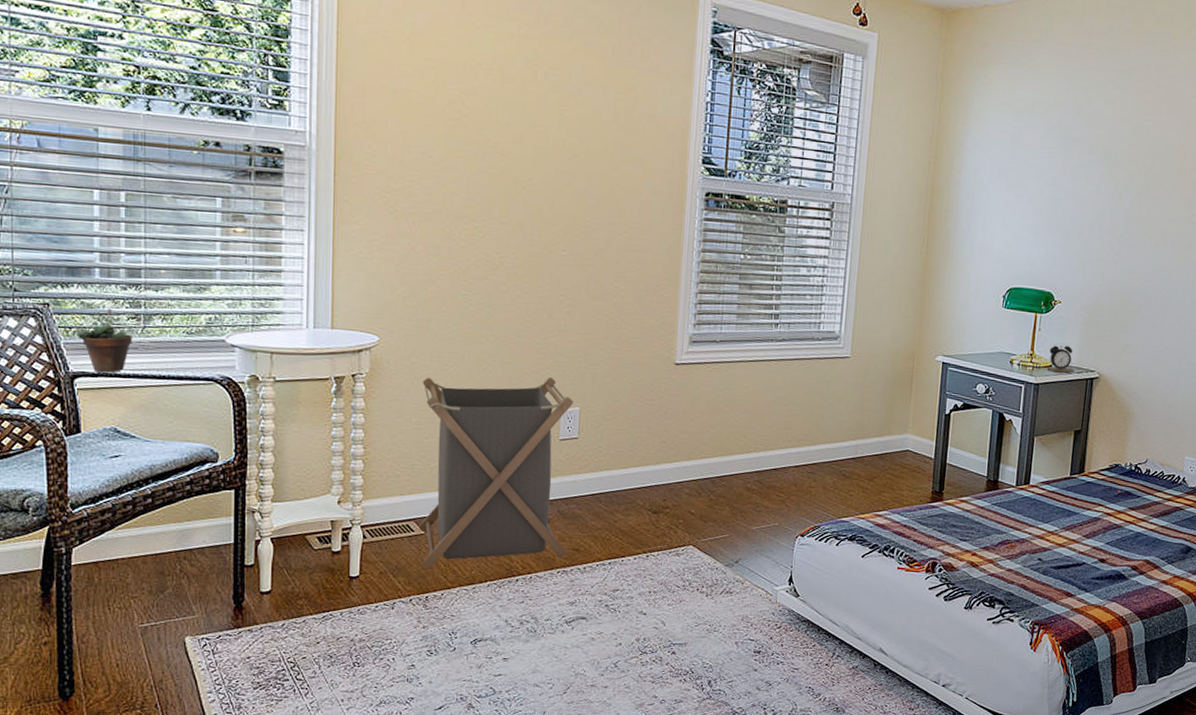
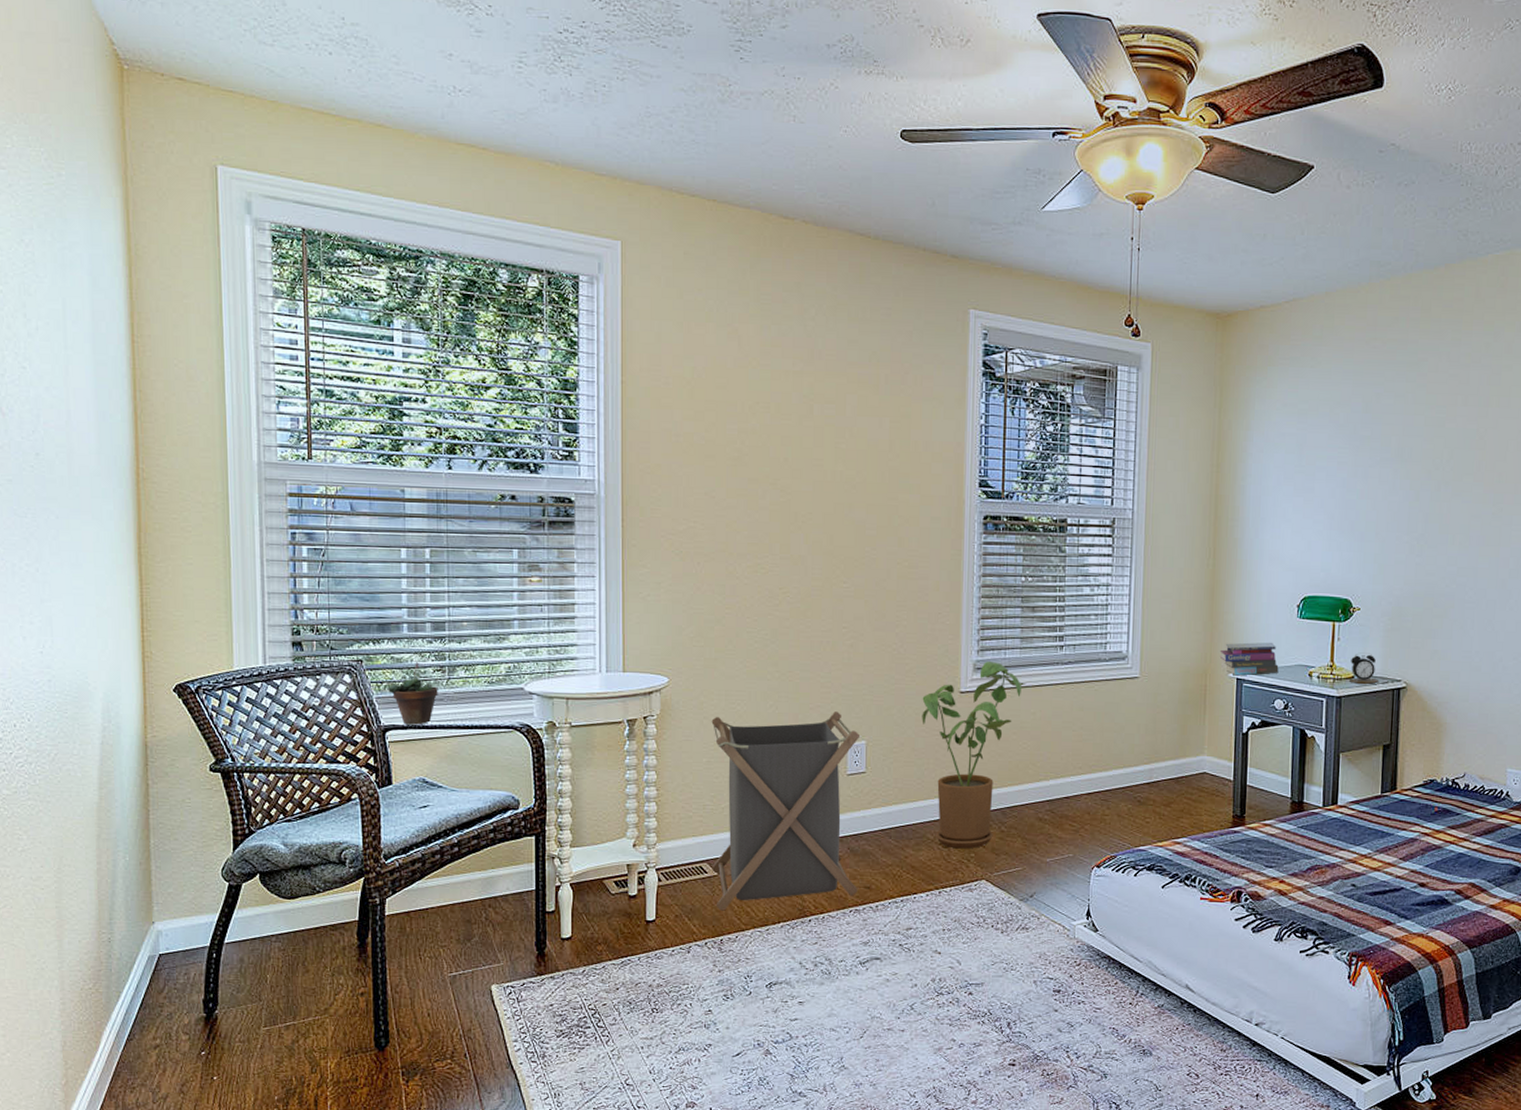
house plant: none [636,335,741,515] -> present [922,661,1027,849]
books: none [928,328,983,360] -> present [1219,642,1279,676]

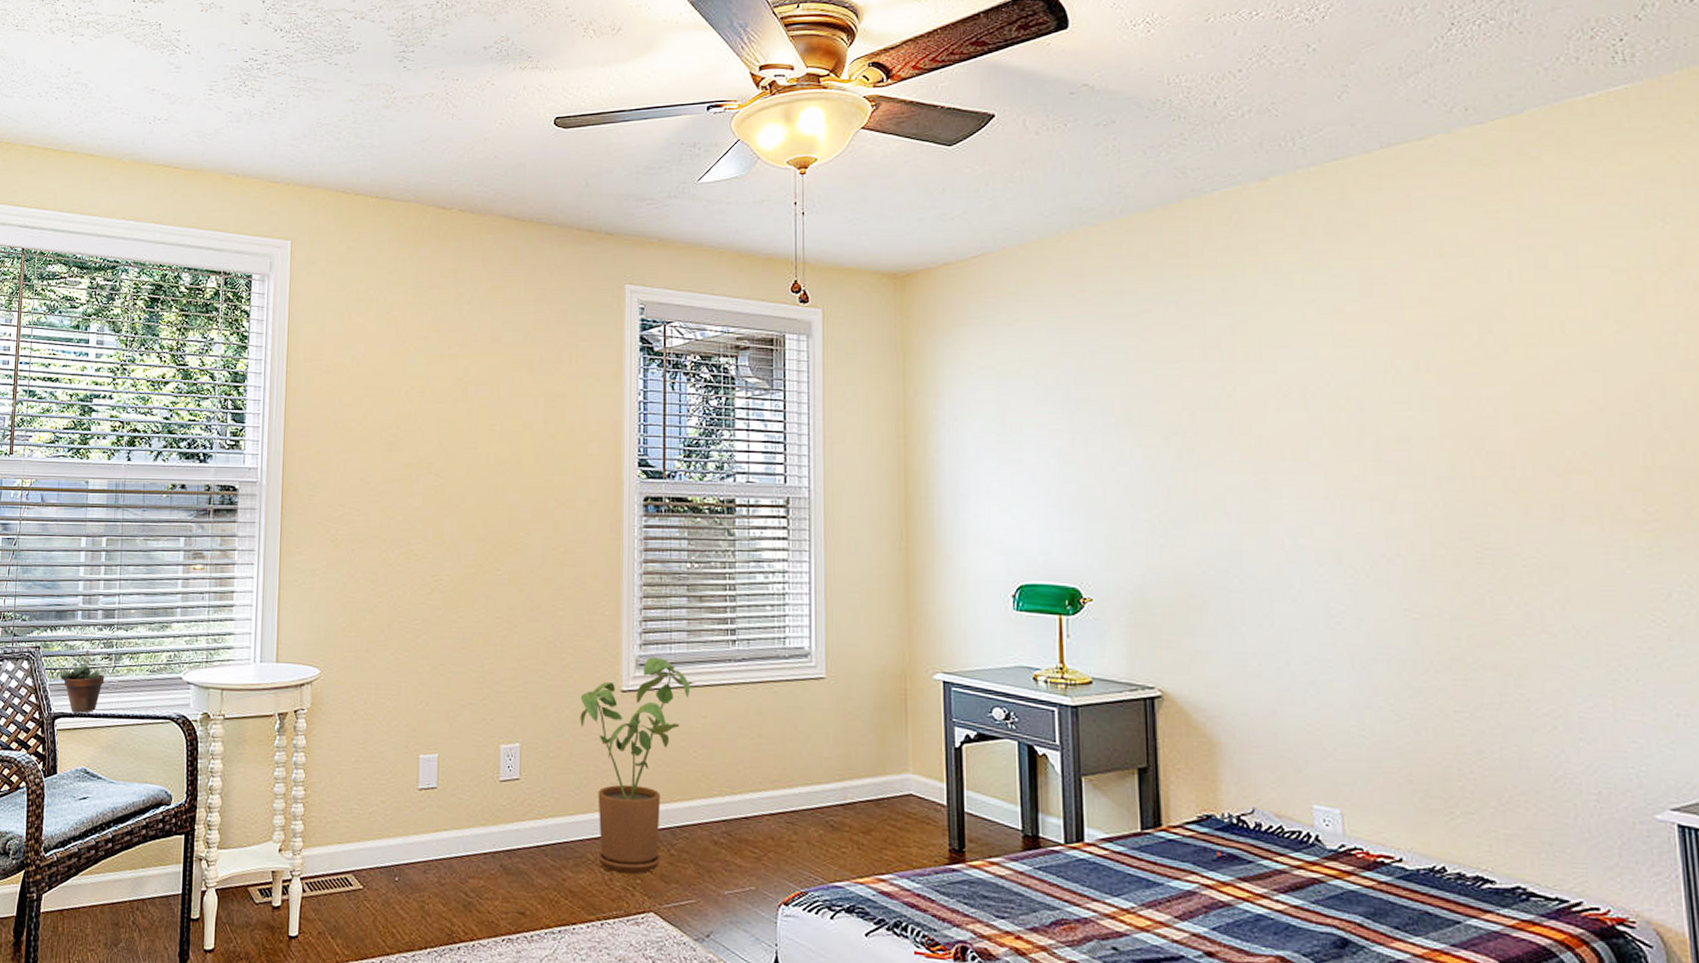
laundry basket: present [711,712,859,911] -> none [357,710,513,930]
books: present [1219,642,1279,676] -> none [920,638,995,679]
alarm clock: present [1350,652,1378,684] -> none [1086,652,1124,691]

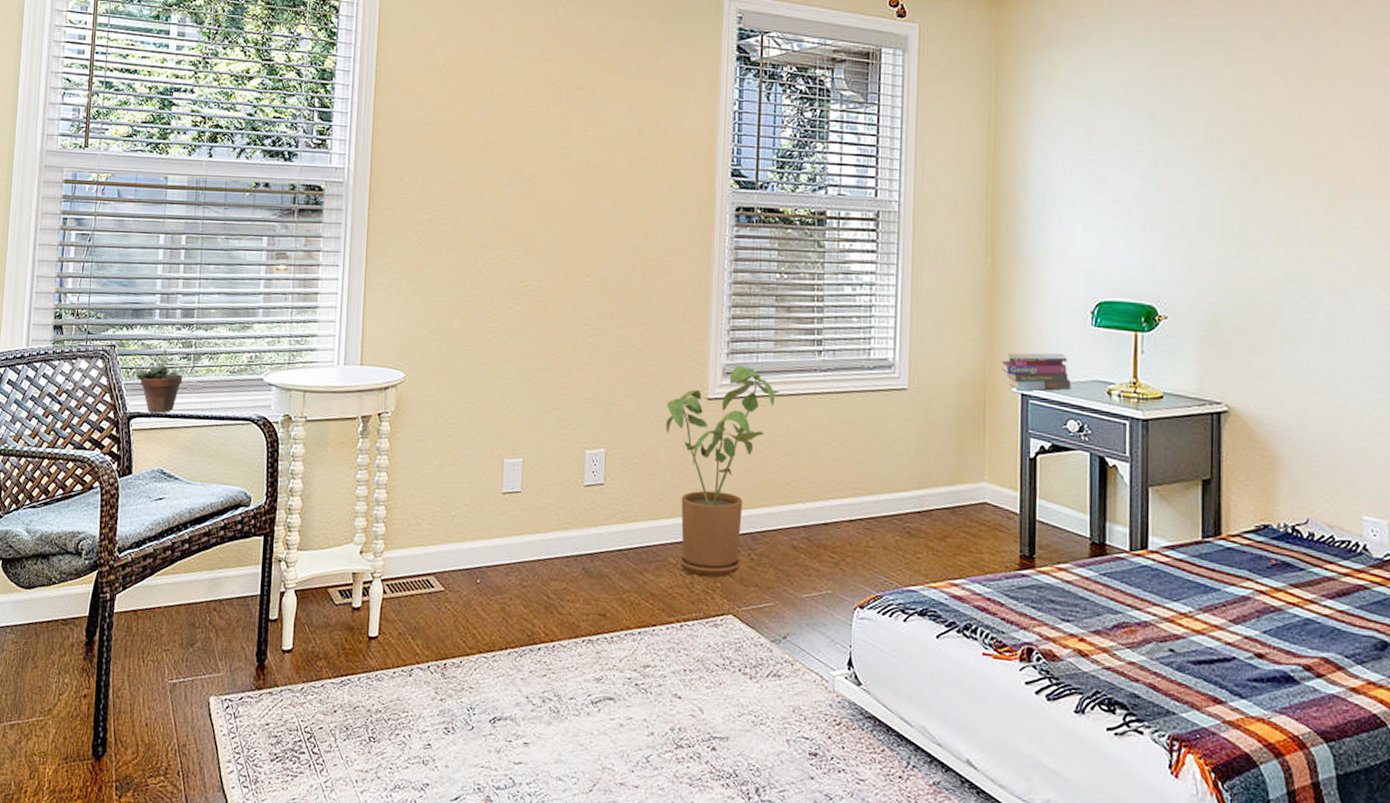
books: none [920,638,995,679] -> present [1000,352,1071,391]

